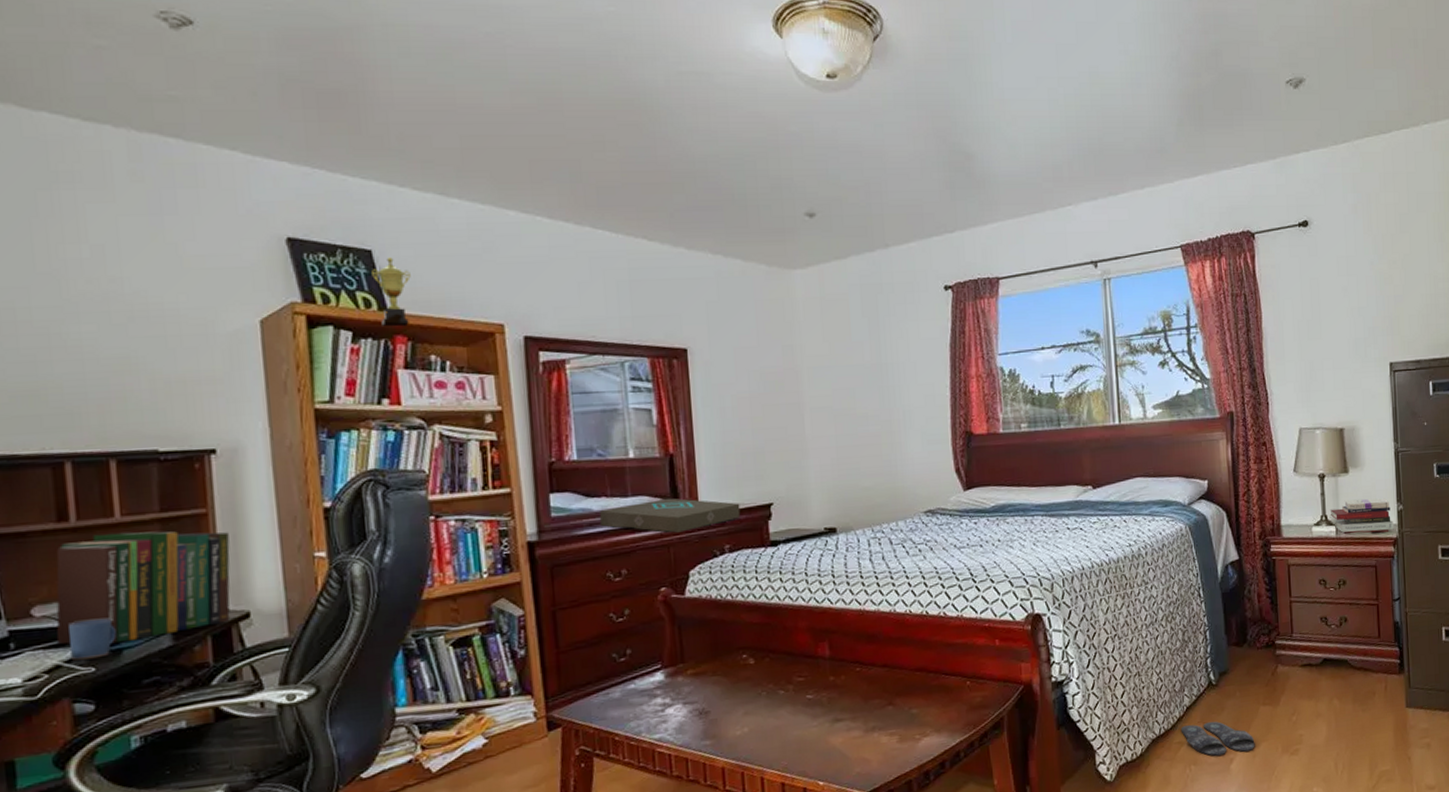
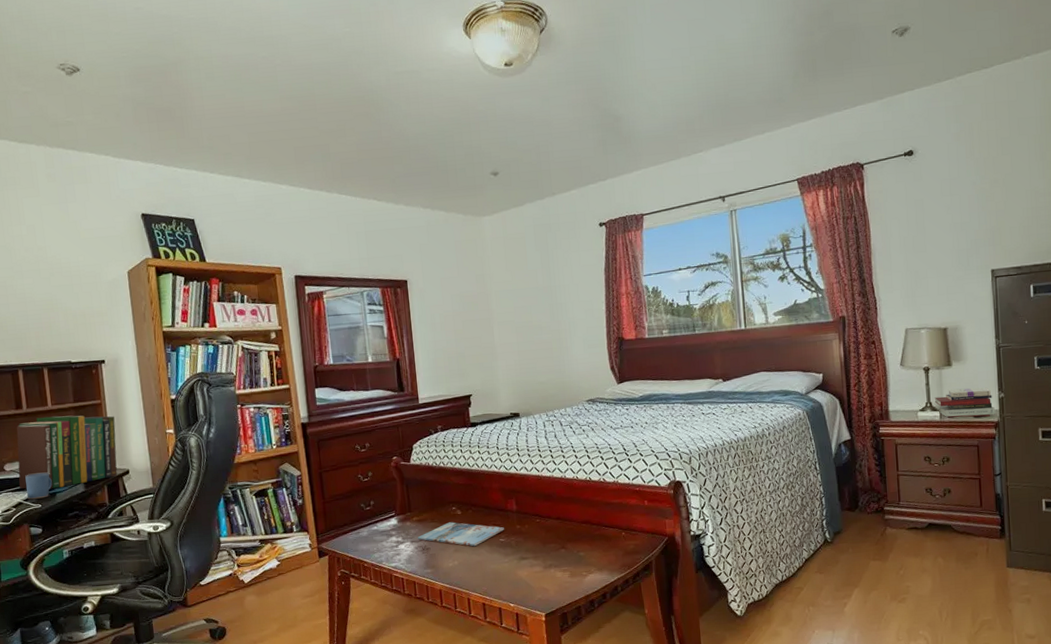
trophy: present [372,257,411,327] -> none [195,223,220,273]
decorative box: present [599,498,741,533] -> none [349,391,449,417]
magazine: none [693,674,814,707] -> present [418,522,505,547]
slippers: present [1180,721,1255,757] -> none [800,571,866,601]

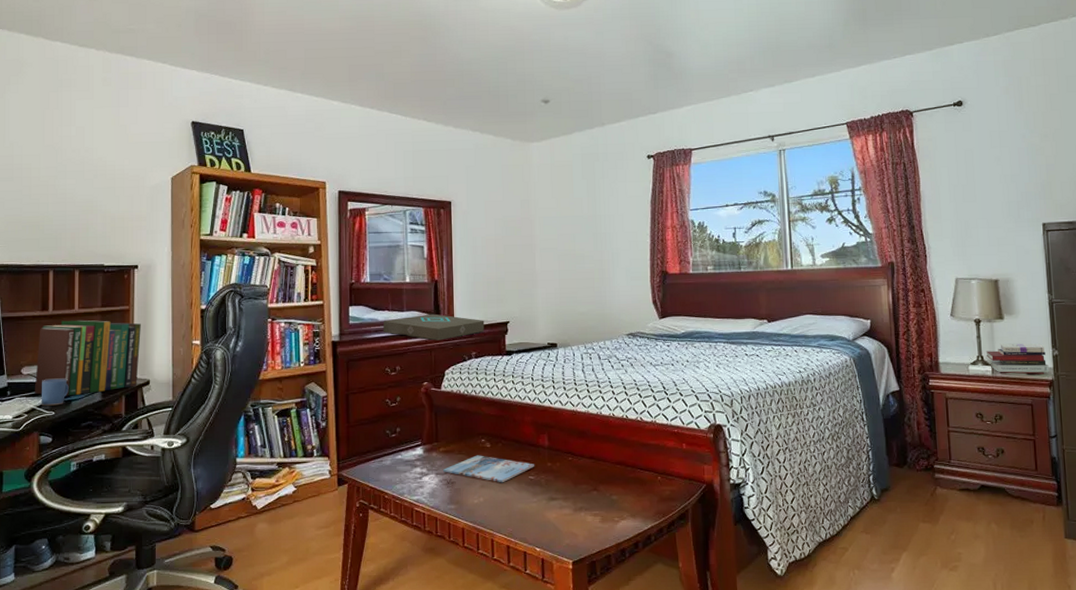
decorative box: none [349,391,449,417] -> present [382,313,485,341]

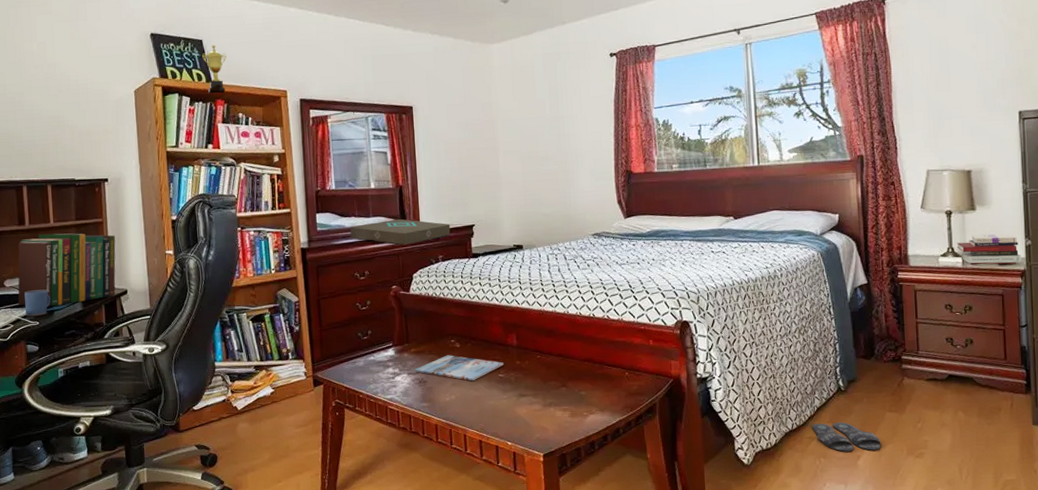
trophy: none [243,135,267,183] -> present [202,45,227,94]
slippers: none [845,532,915,565] -> present [811,422,881,453]

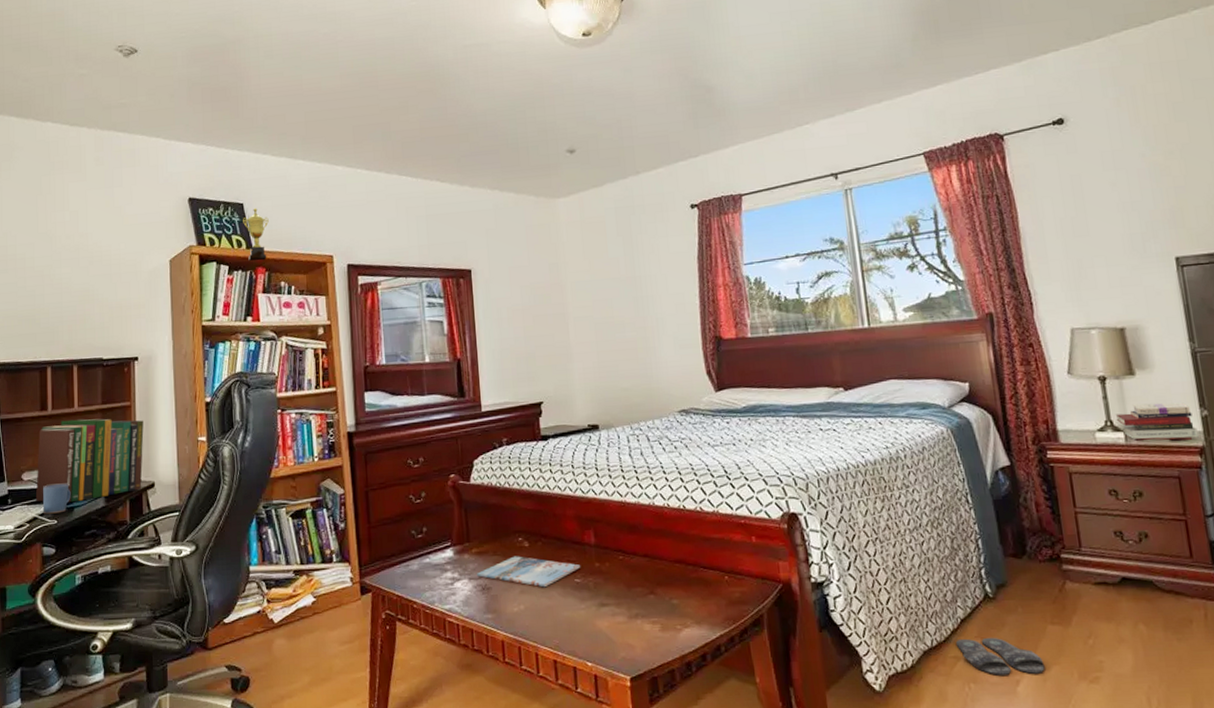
decorative box: present [350,218,451,245] -> none [402,396,516,427]

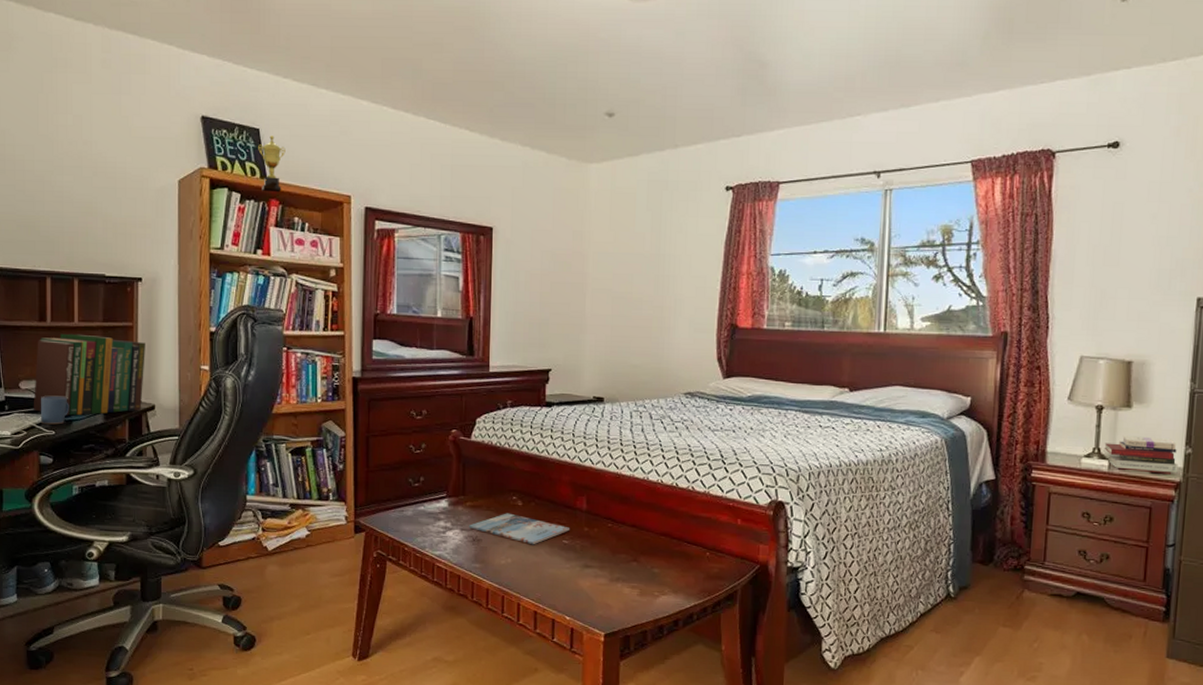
slippers: present [955,637,1045,677] -> none [911,630,989,669]

